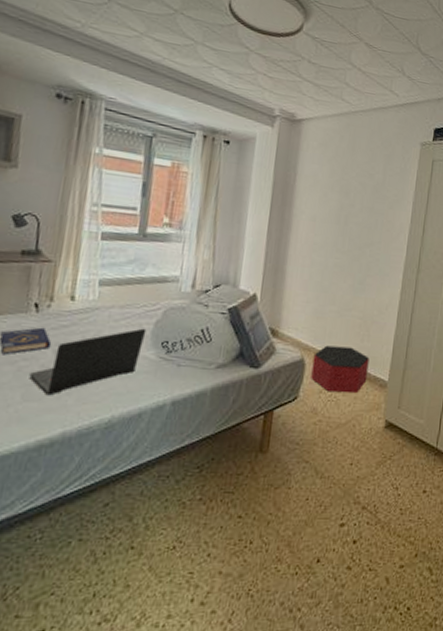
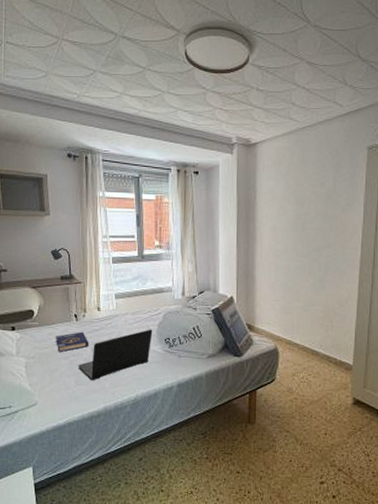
ottoman: present [311,345,369,394] -> none [285,336,334,376]

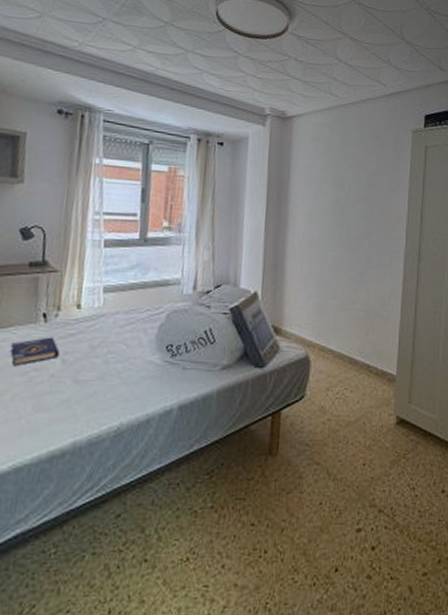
laptop: present [78,329,153,381] -> none [39,333,151,405]

